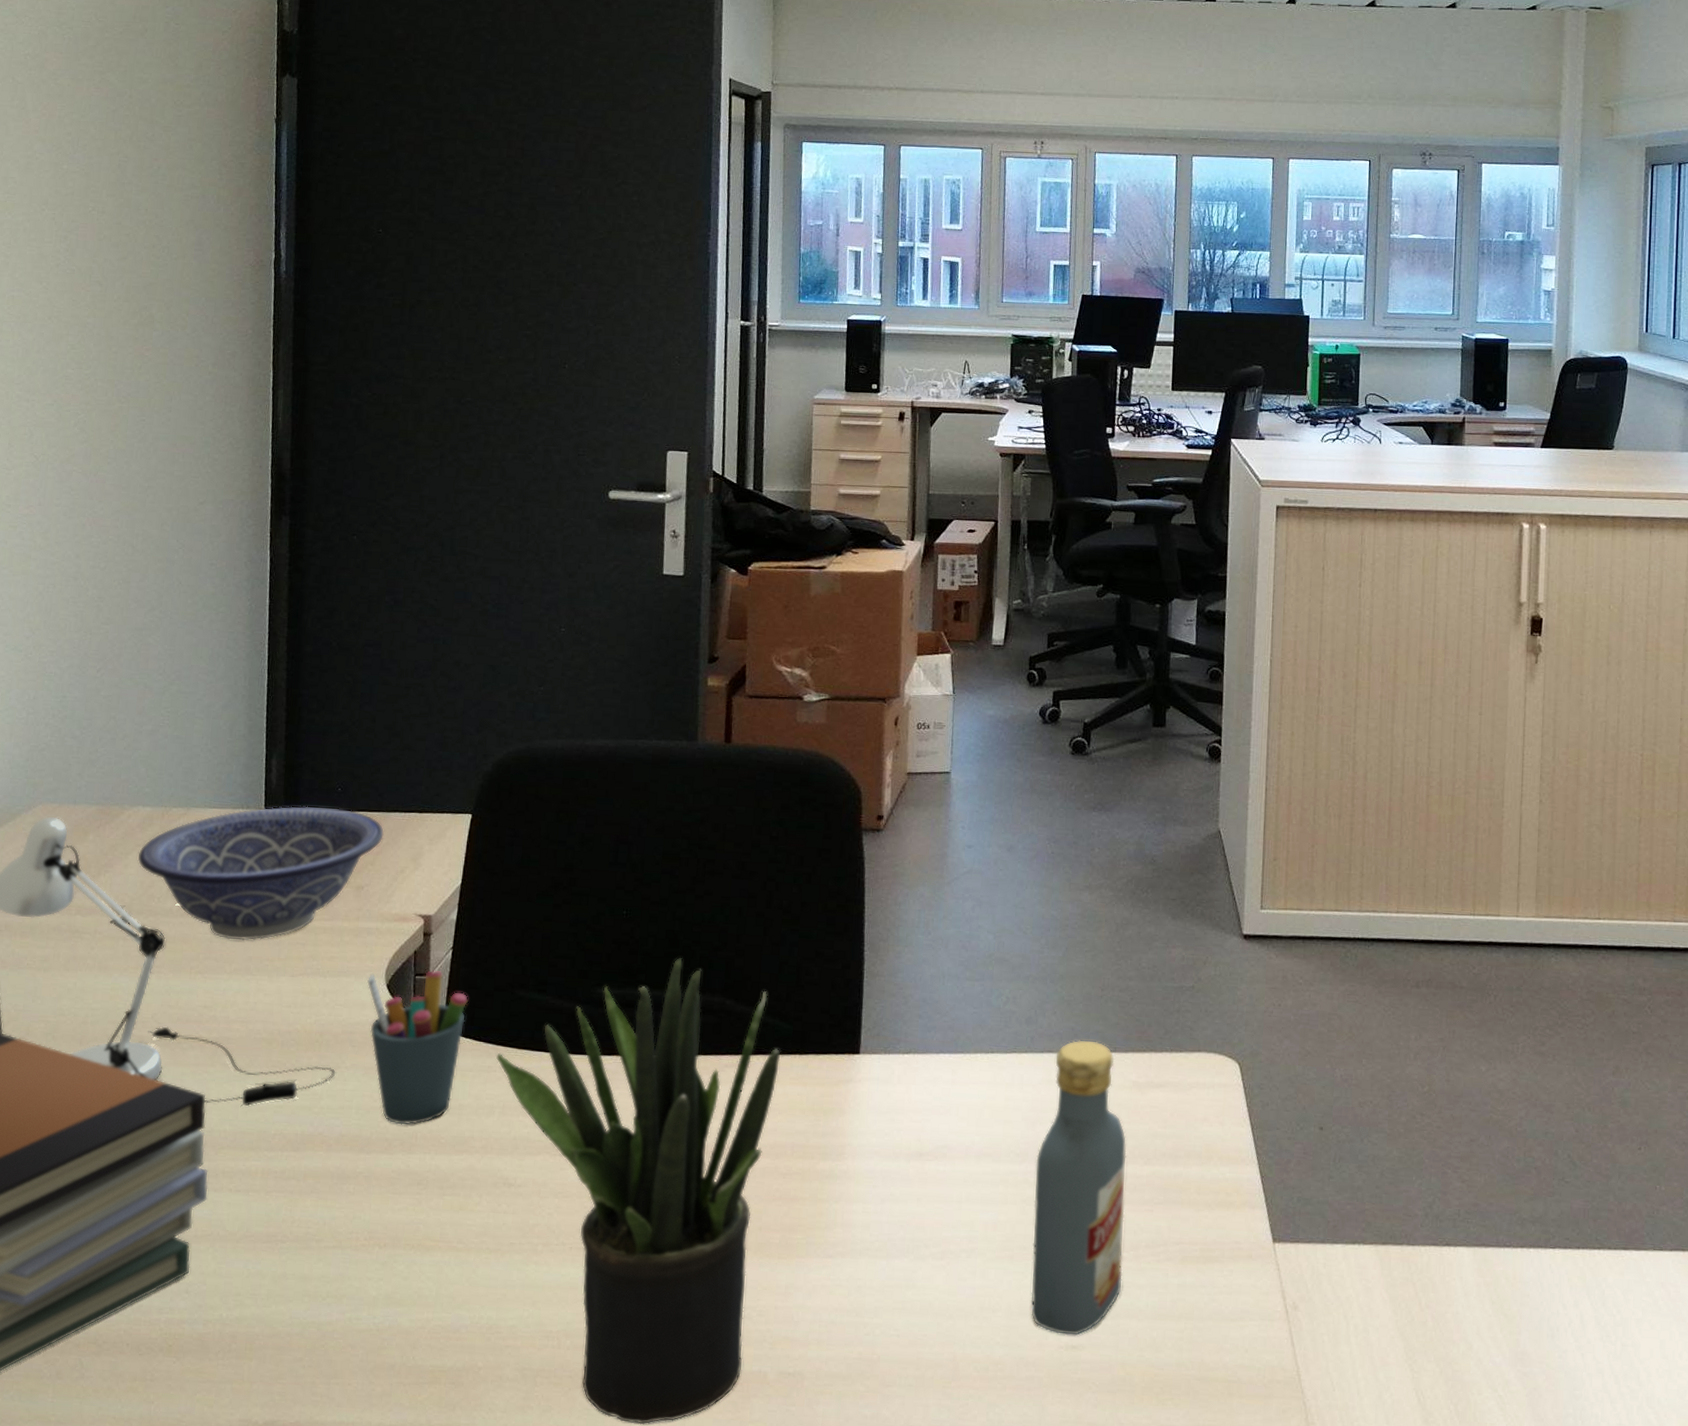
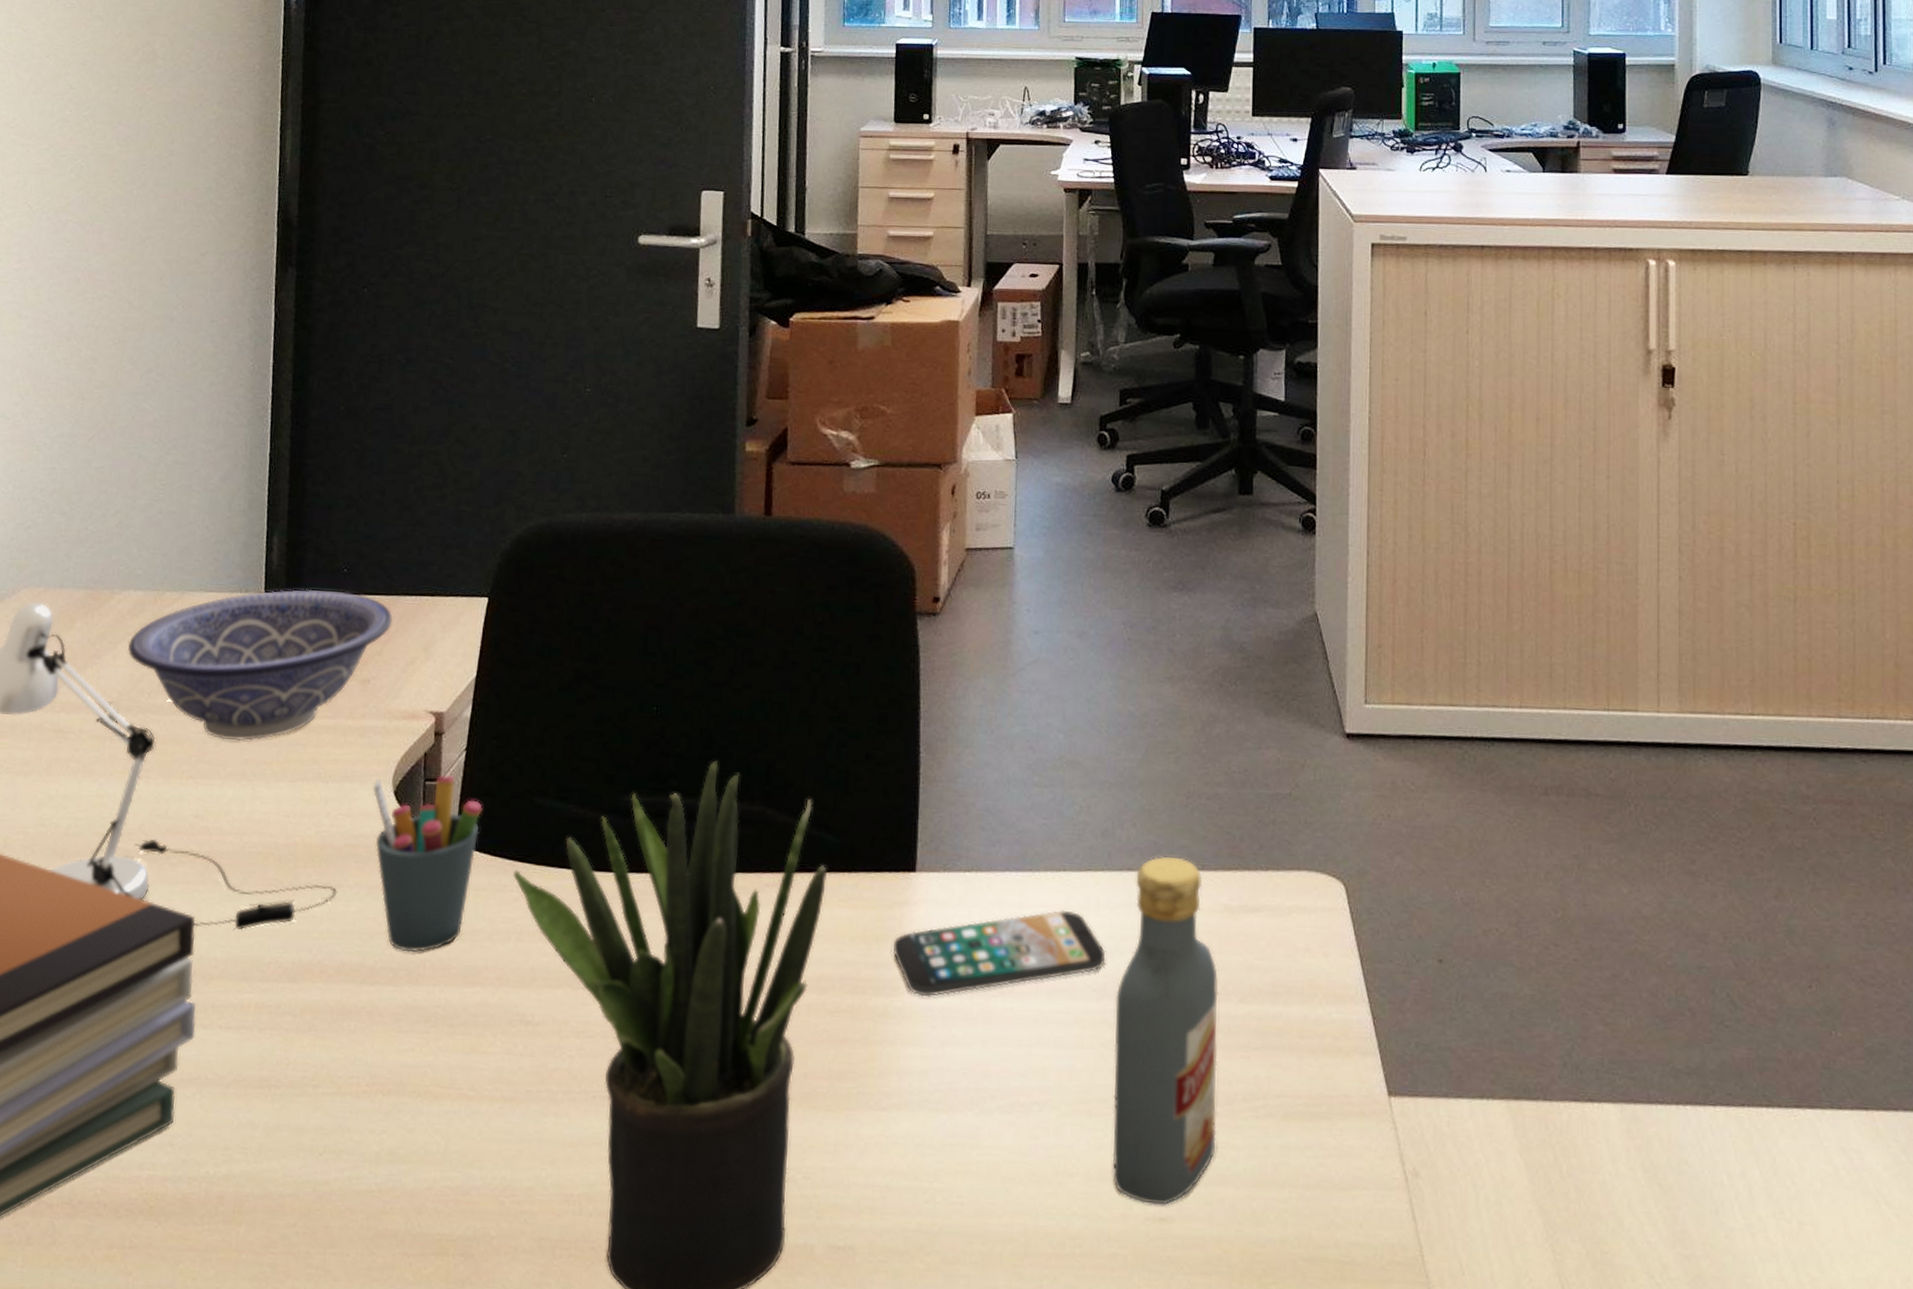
smartphone: none [839,1086,1028,1162] -> present [893,910,1106,998]

